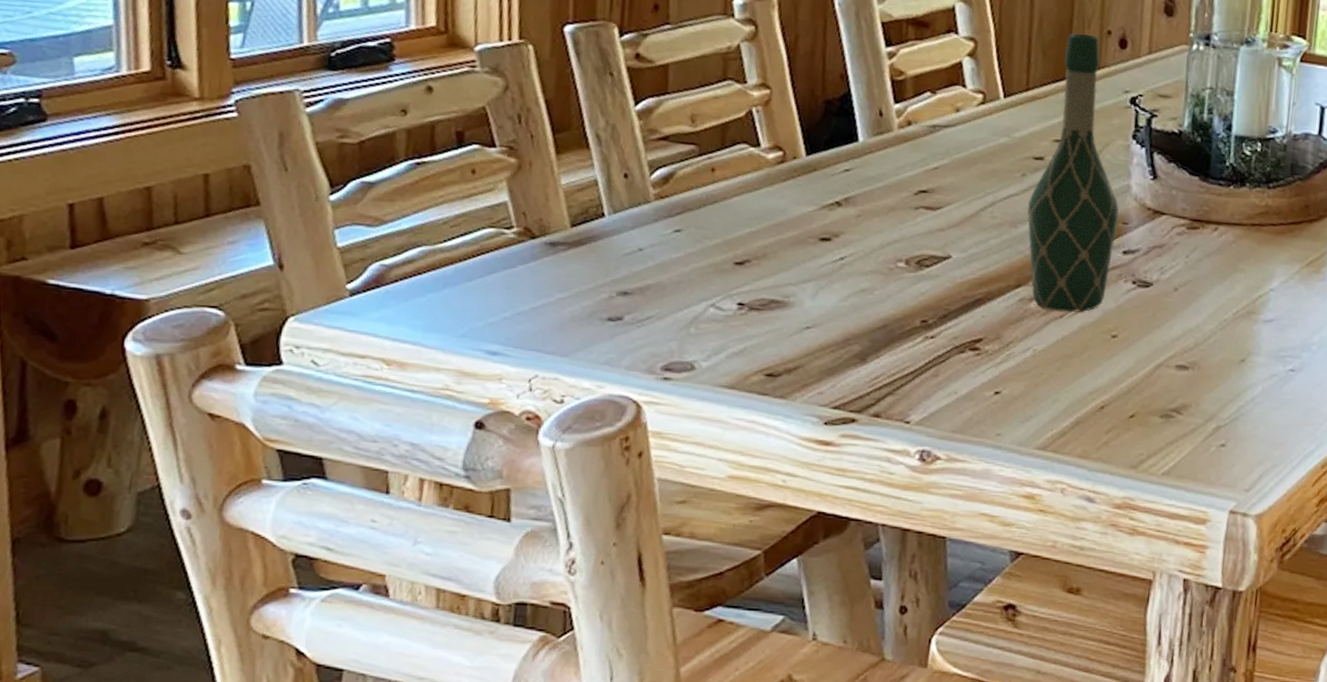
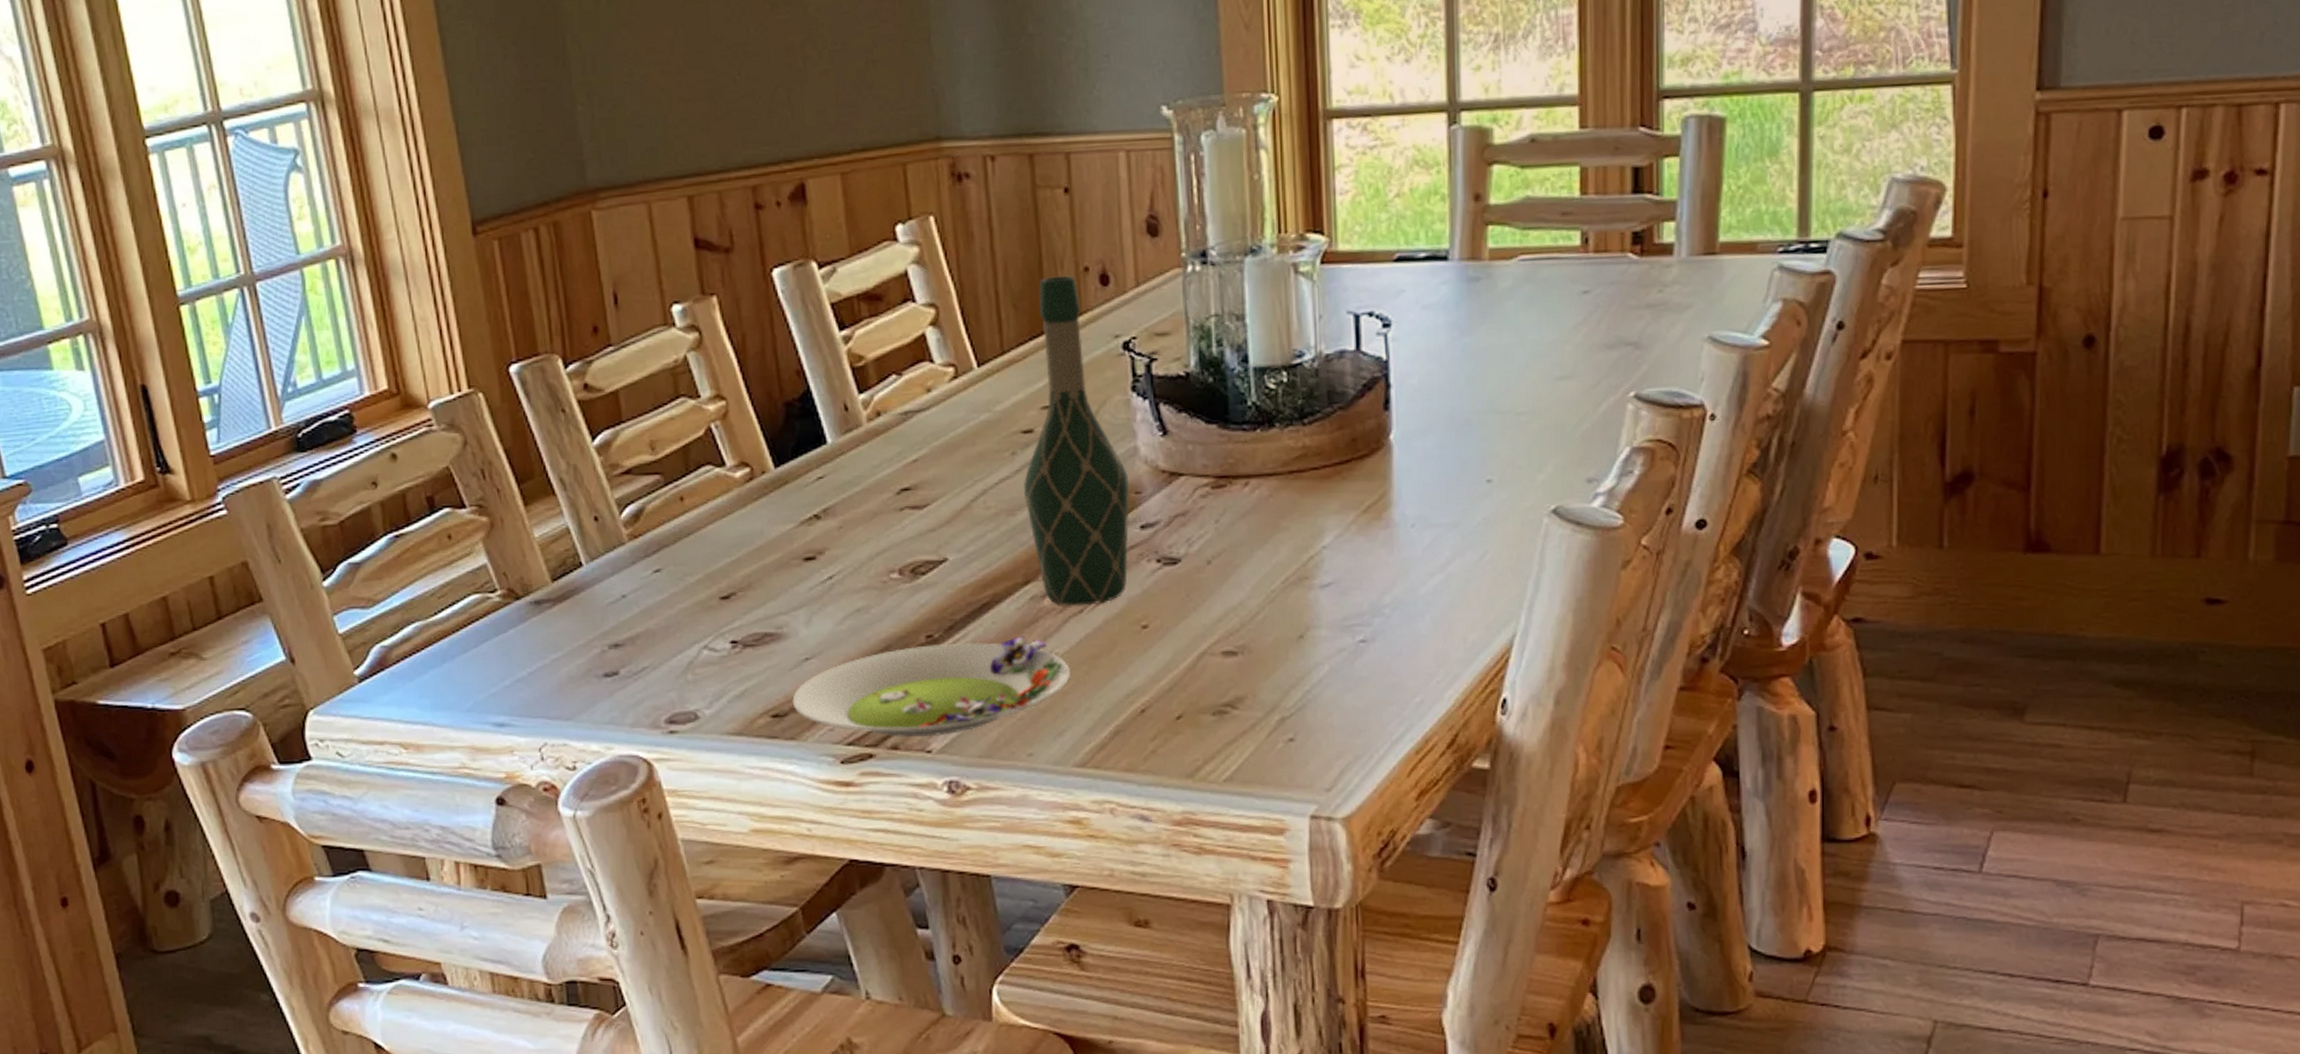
salad plate: none [787,328,1045,410] -> present [792,636,1072,738]

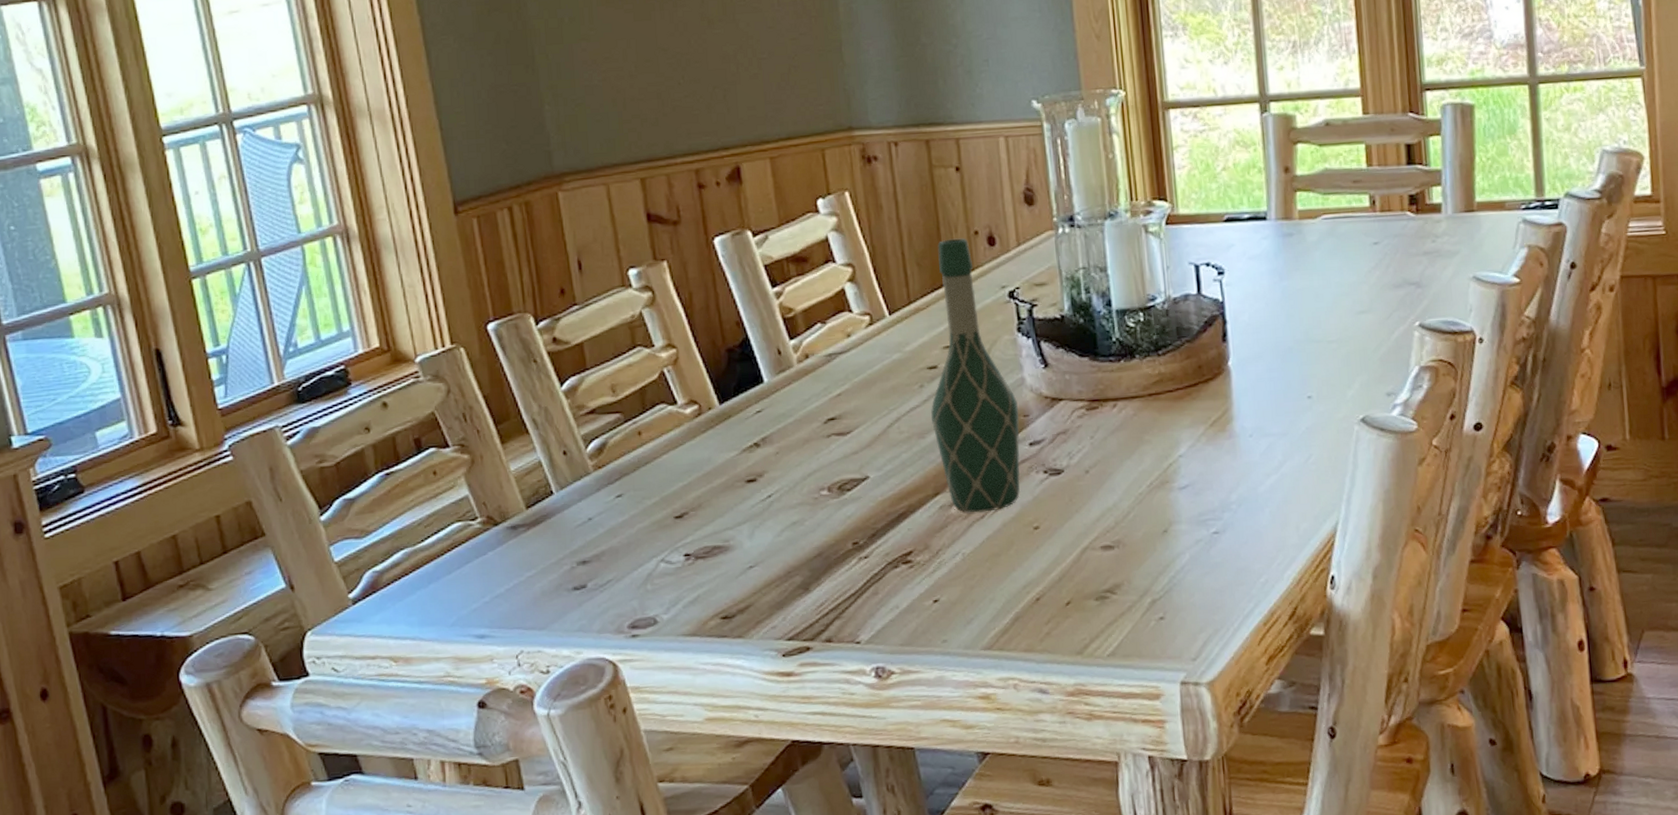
salad plate: present [792,636,1072,738] -> none [739,540,977,632]

